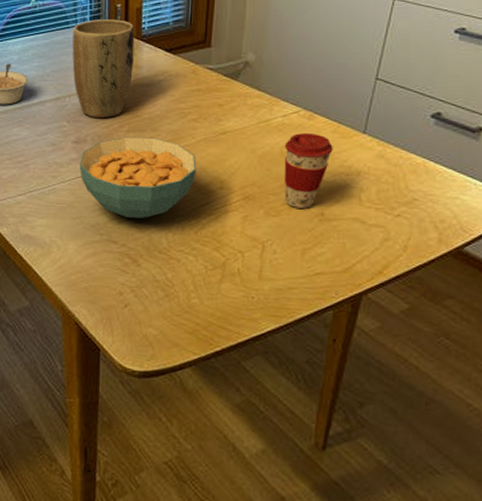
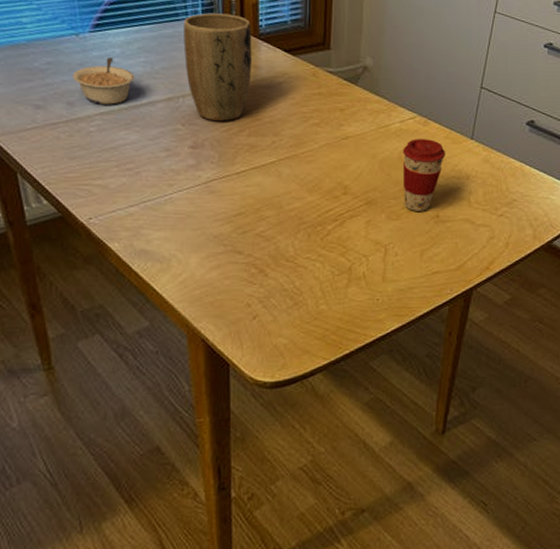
cereal bowl: present [79,136,197,219] -> none [197,141,321,227]

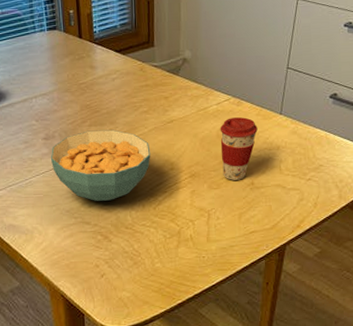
plant pot: present [183,13,252,122] -> none [32,24,90,116]
cereal bowl: none [197,141,321,227] -> present [50,129,151,201]

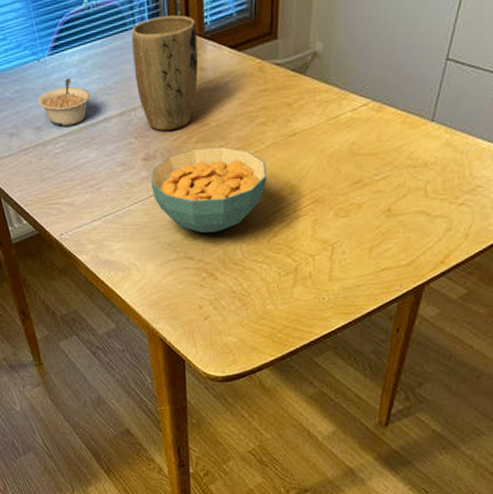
plant pot: none [32,24,90,116] -> present [132,15,198,132]
coffee cup: present [220,117,258,180] -> none [352,126,401,206]

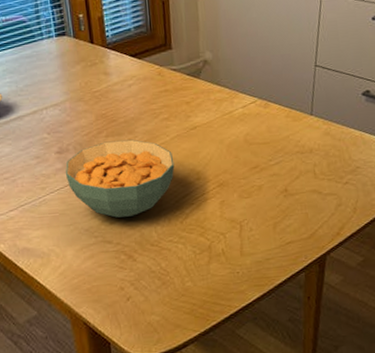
plant pot: present [132,15,198,132] -> none [40,29,104,128]

